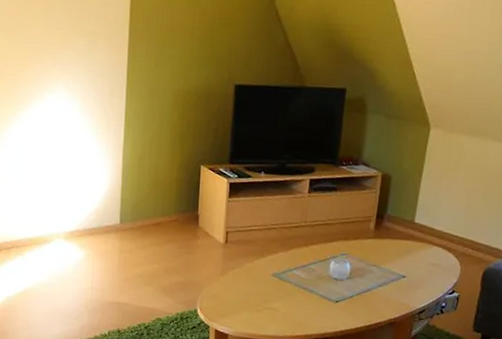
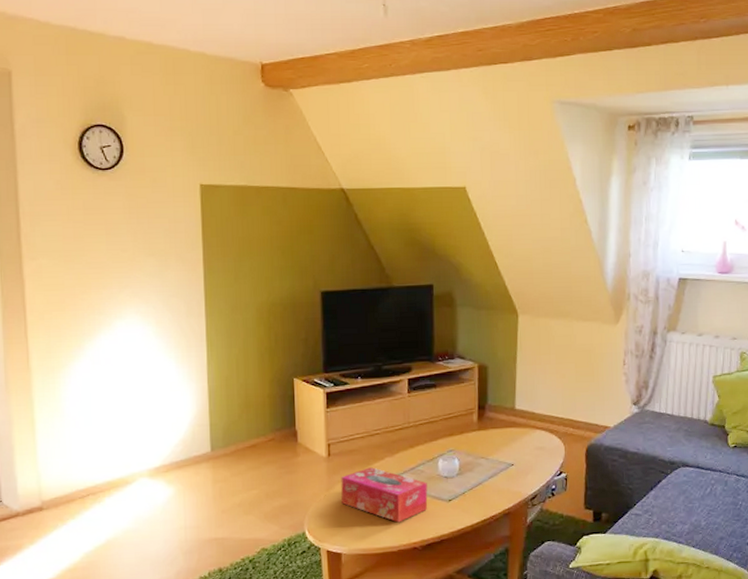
tissue box: none [233,259,317,315] -> present [341,467,428,523]

